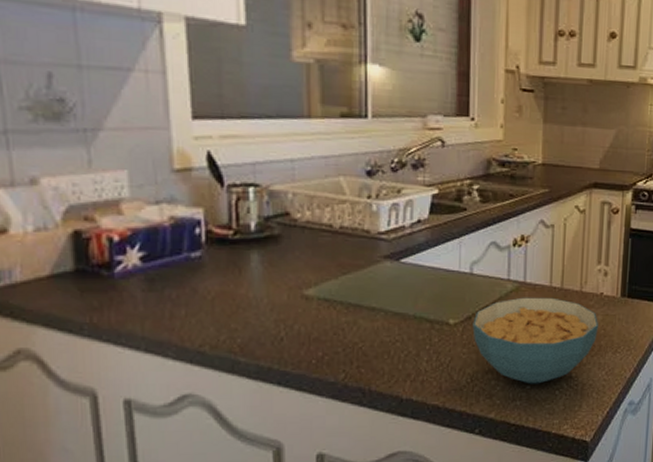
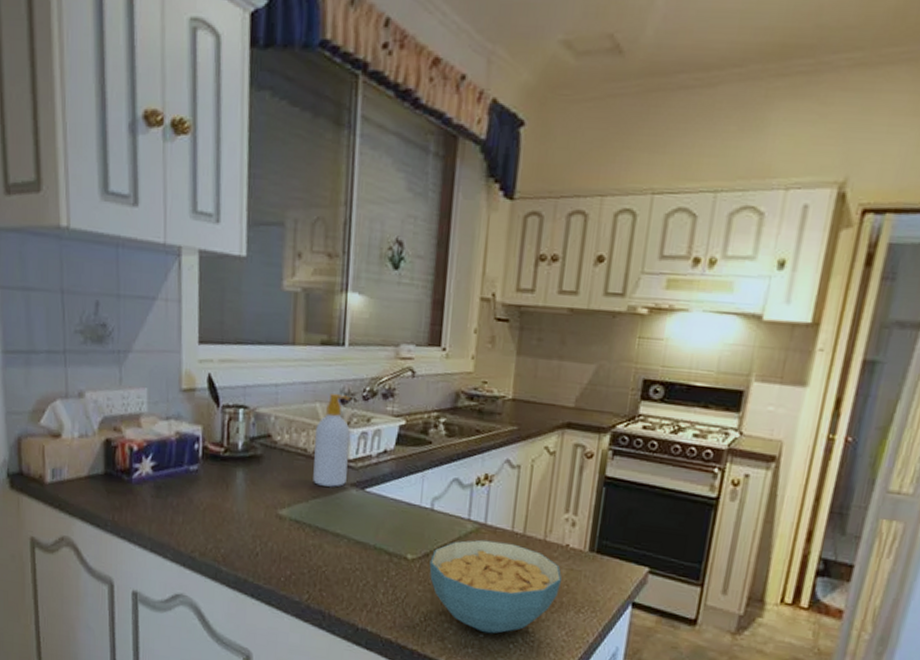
soap bottle: none [340,166,379,261] -> present [313,393,351,487]

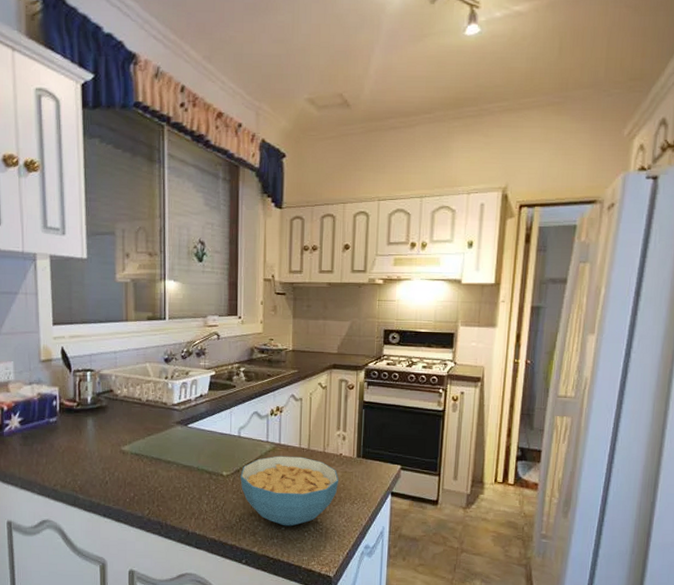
soap bottle: present [313,393,351,487] -> none [146,355,173,426]

